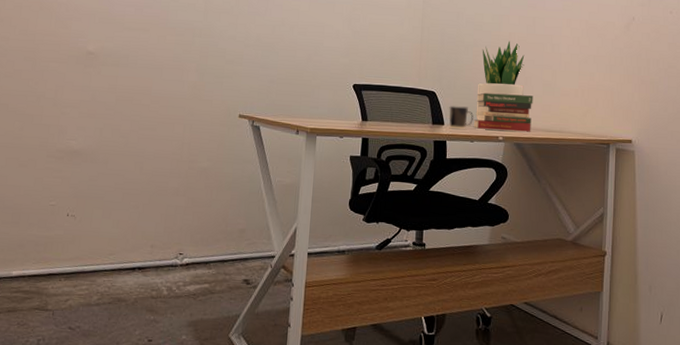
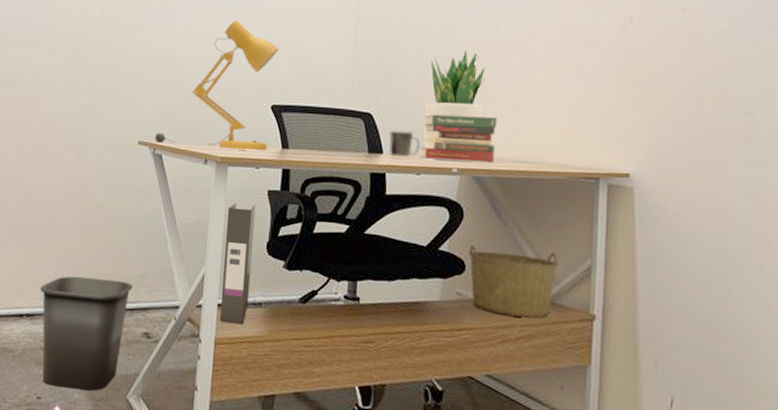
waste bin: none [151,232,235,332] -> present [40,275,133,391]
desk lamp: none [253,12,359,123] -> present [154,20,279,151]
binder: none [309,166,340,269] -> present [219,202,256,324]
basket: none [512,198,579,257] -> present [469,244,558,320]

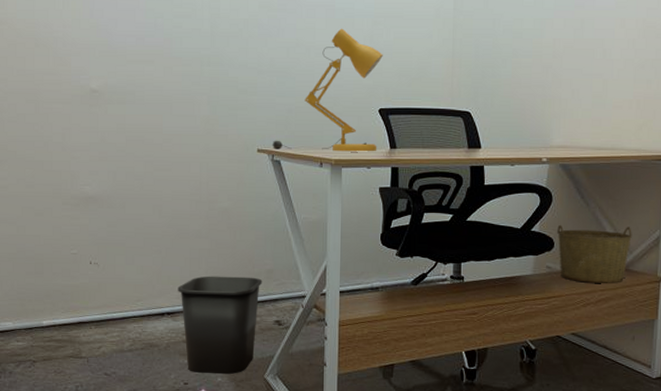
binder: present [219,202,256,324] -> none [342,200,369,306]
mug: present [388,130,420,159] -> none [486,127,514,151]
books: present [419,114,497,163] -> none [513,109,581,151]
planter: present [423,50,486,149] -> none [516,48,571,142]

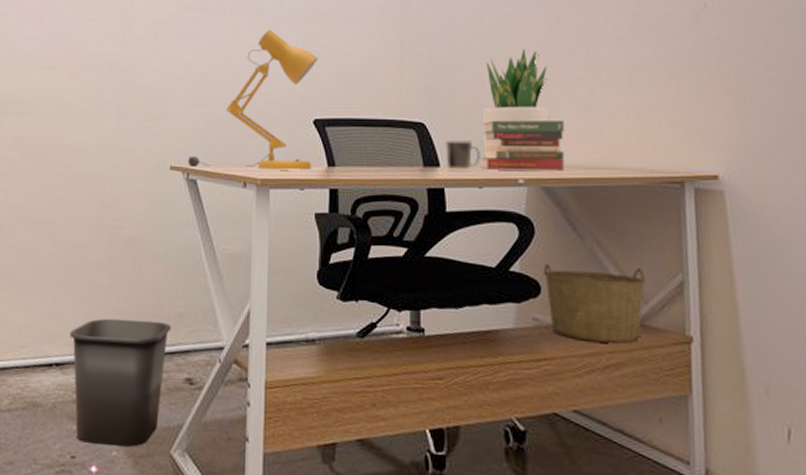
mug: none [486,127,514,151] -> present [445,140,480,171]
books: none [513,109,581,151] -> present [480,120,565,171]
planter: none [516,48,571,142] -> present [482,48,550,159]

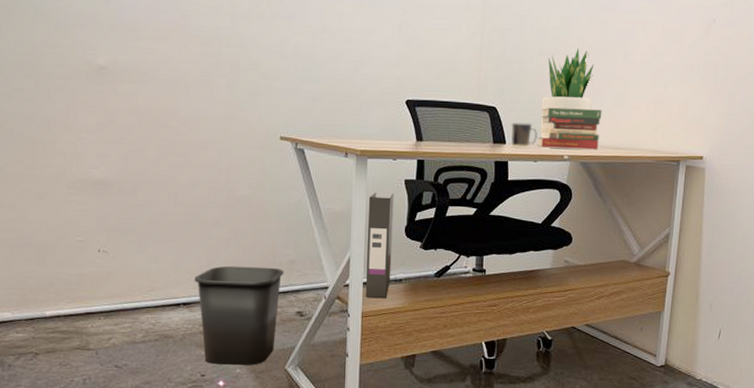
desk lamp: present [187,29,318,171] -> none [295,15,411,144]
binder: none [269,228,302,364] -> present [365,192,394,298]
basket: present [544,263,645,345] -> none [575,220,645,279]

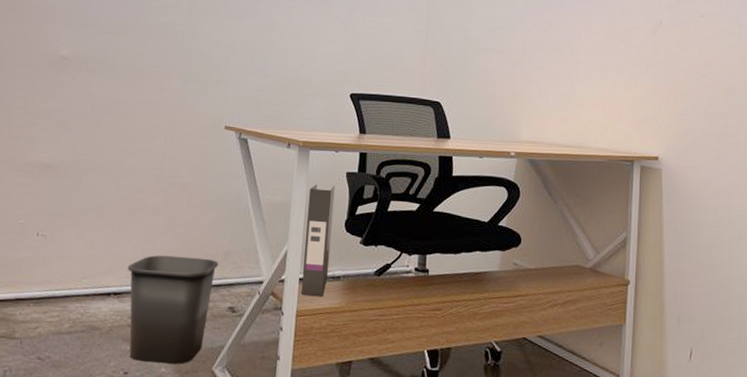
mug: present [511,122,537,148] -> none [455,118,483,143]
books: present [537,107,602,150] -> none [482,103,549,147]
planter: present [540,48,594,139] -> none [485,46,540,135]

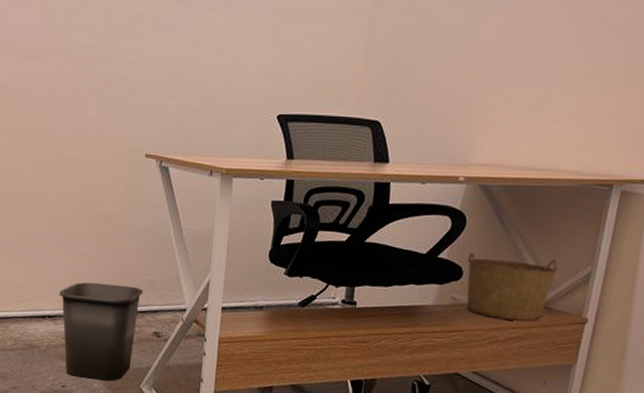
binder: present [300,183,335,296] -> none [223,213,259,325]
basket: none [524,220,599,286] -> present [466,252,558,323]

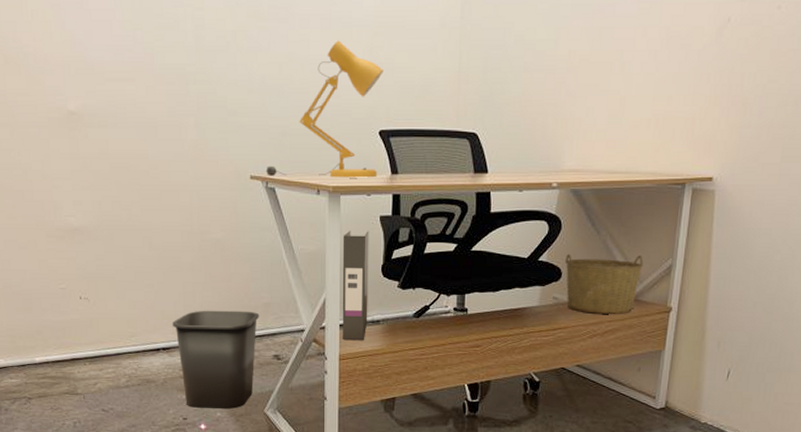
desk lamp: none [160,24,287,162] -> present [265,40,383,178]
binder: none [223,213,259,325] -> present [342,230,369,340]

